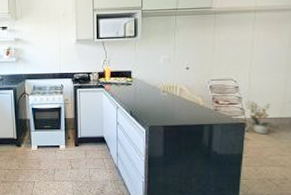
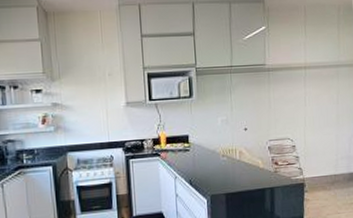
potted plant: present [245,101,277,135] -> none [302,159,333,194]

